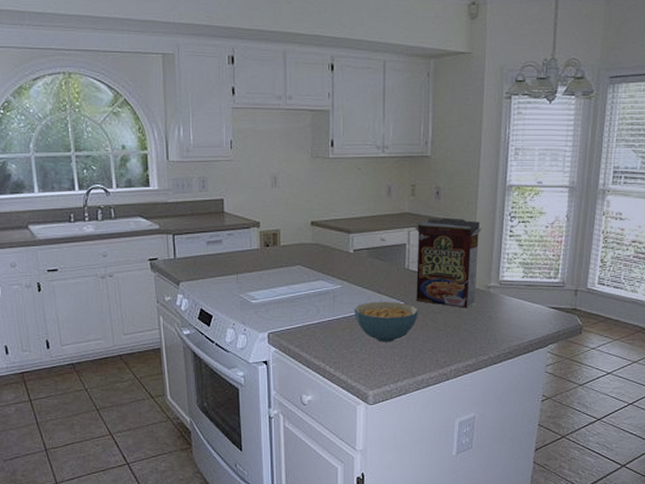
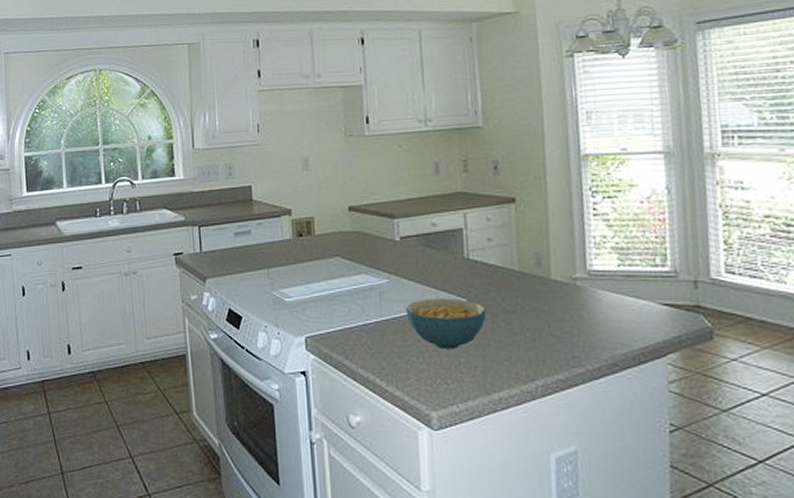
cereal box: present [415,217,482,308] -> none [471,196,559,306]

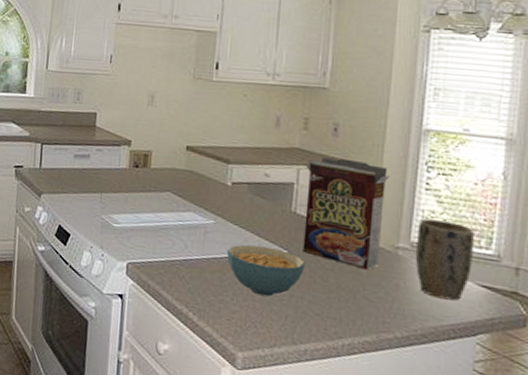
cereal box: none [471,196,559,306] -> present [302,157,389,270]
plant pot: none [592,244,652,324] -> present [415,218,475,301]

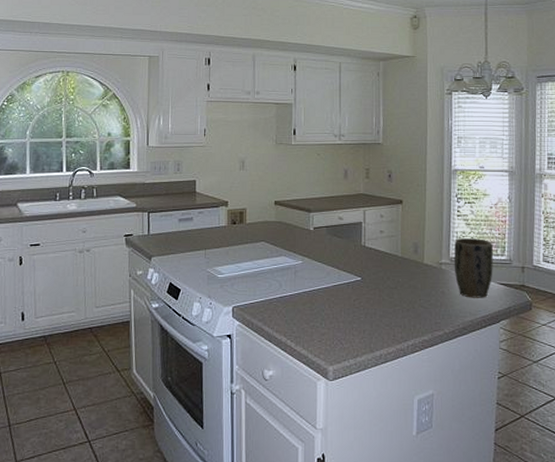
cereal bowl: present [226,244,305,297] -> none [314,276,375,317]
cereal box: present [302,157,389,270] -> none [370,198,431,284]

